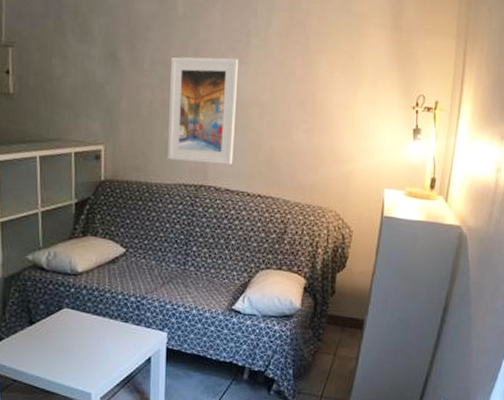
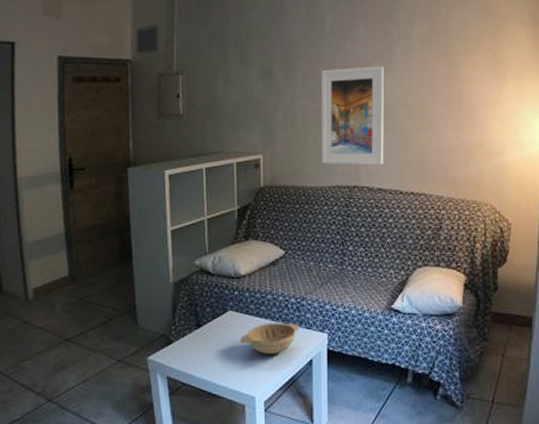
decorative bowl: none [75,321,139,352] -> present [239,323,300,354]

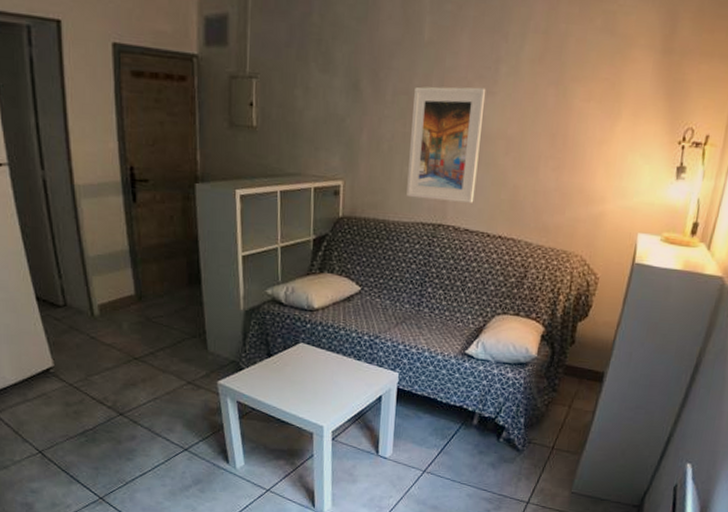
decorative bowl: present [239,323,300,354] -> none [310,357,372,388]

